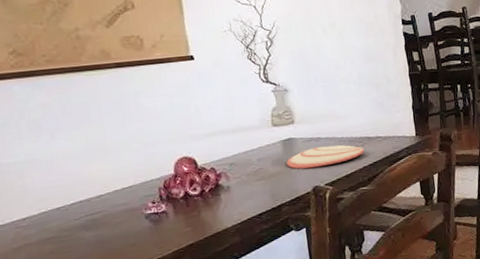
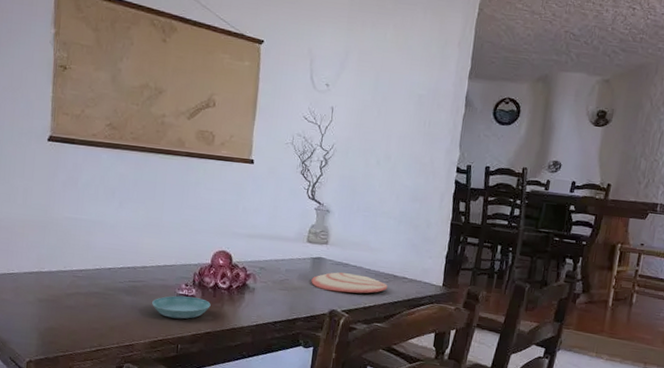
saucer: none [119,211,186,242] -> present [152,295,211,319]

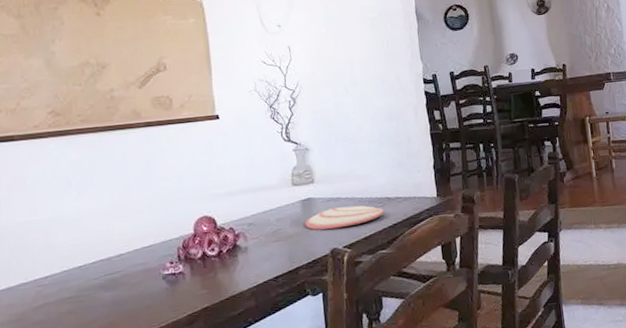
saucer: present [152,295,211,319] -> none [136,273,203,304]

